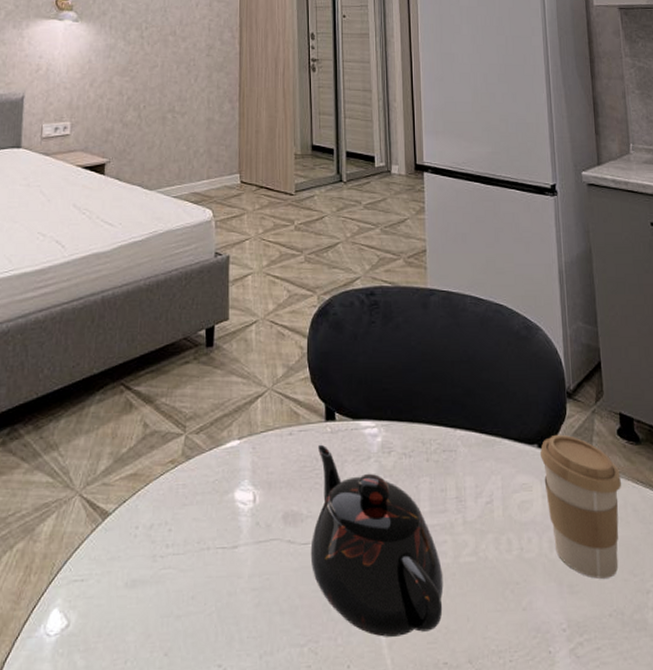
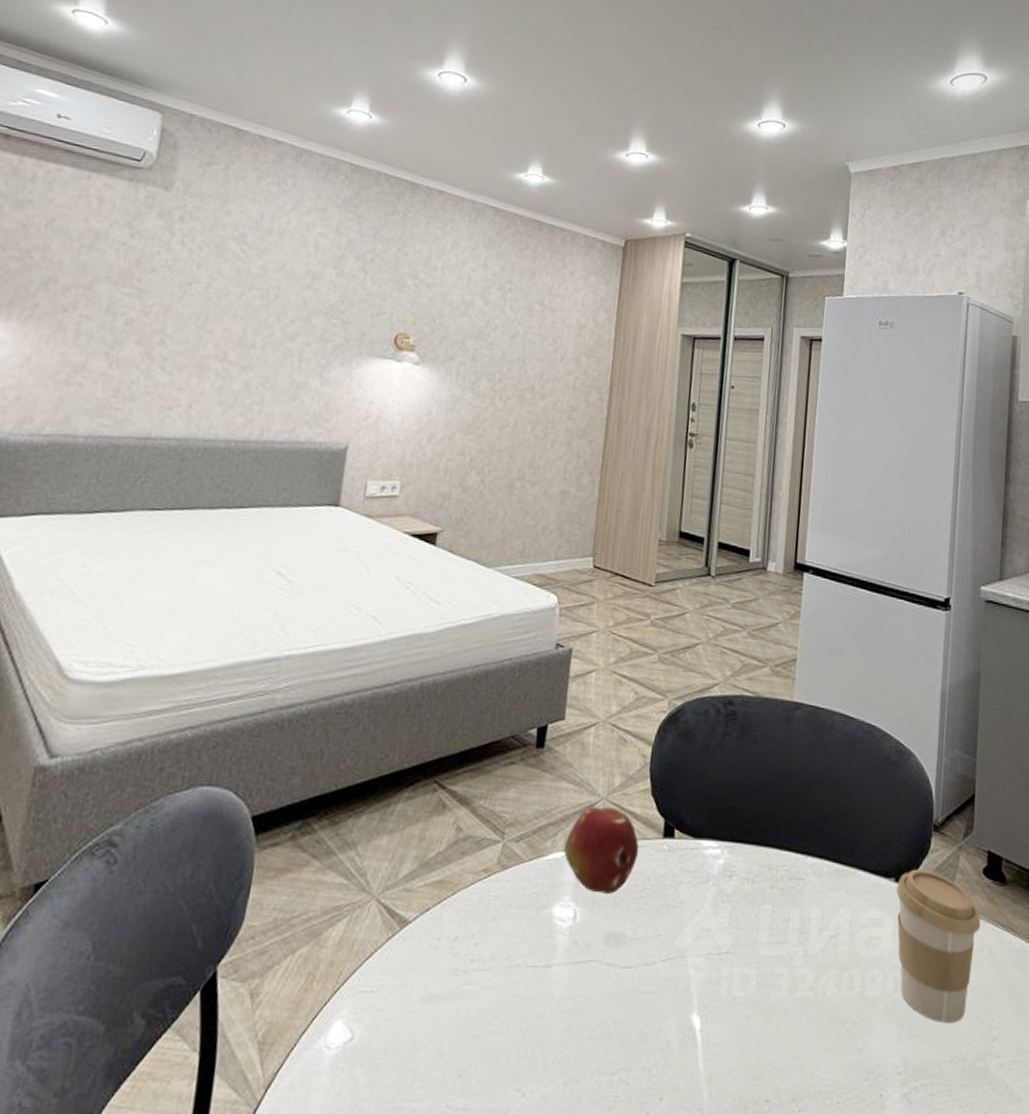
fruit: none [238,396,306,476] -> present [563,806,640,894]
teapot: present [310,444,444,637] -> none [630,862,776,1070]

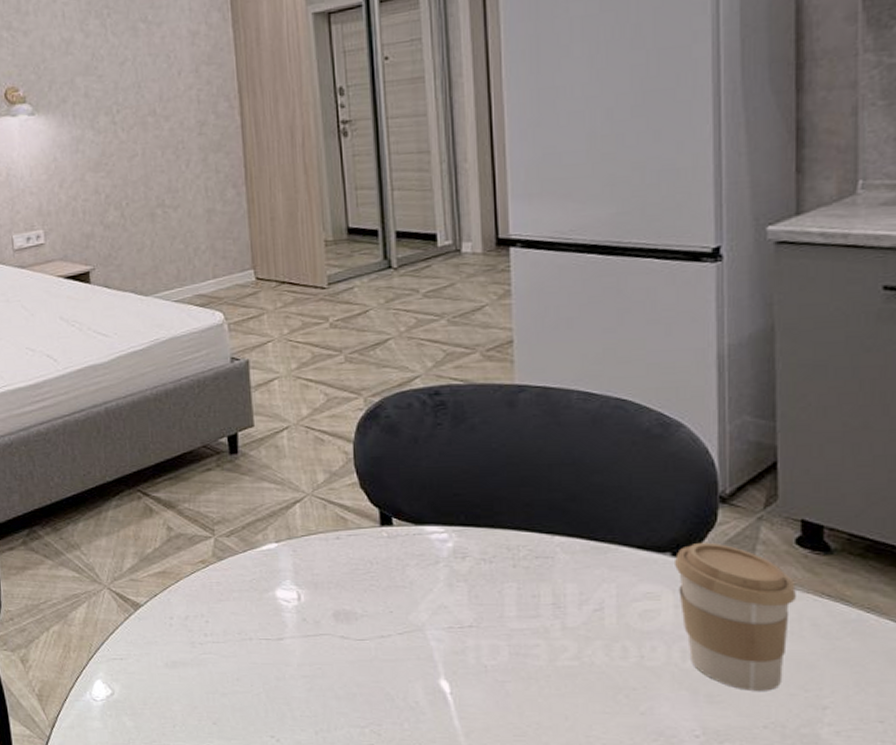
fruit: present [563,806,640,894] -> none [275,502,356,577]

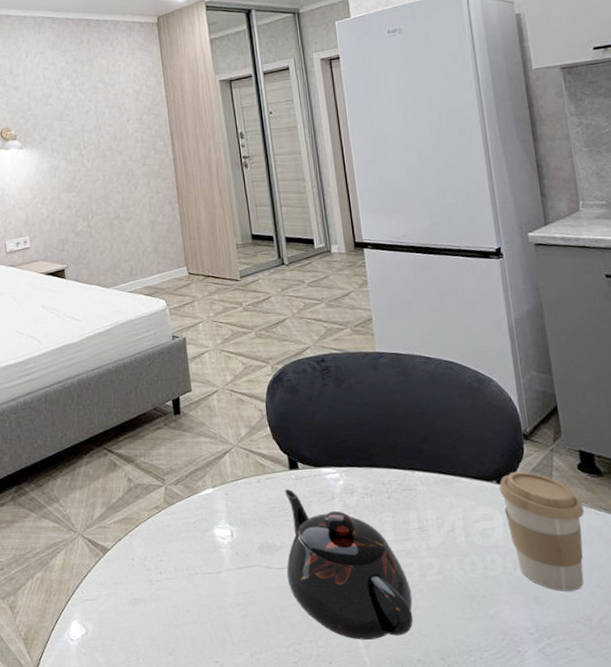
teapot: none [368,548,535,727] -> present [284,489,413,640]

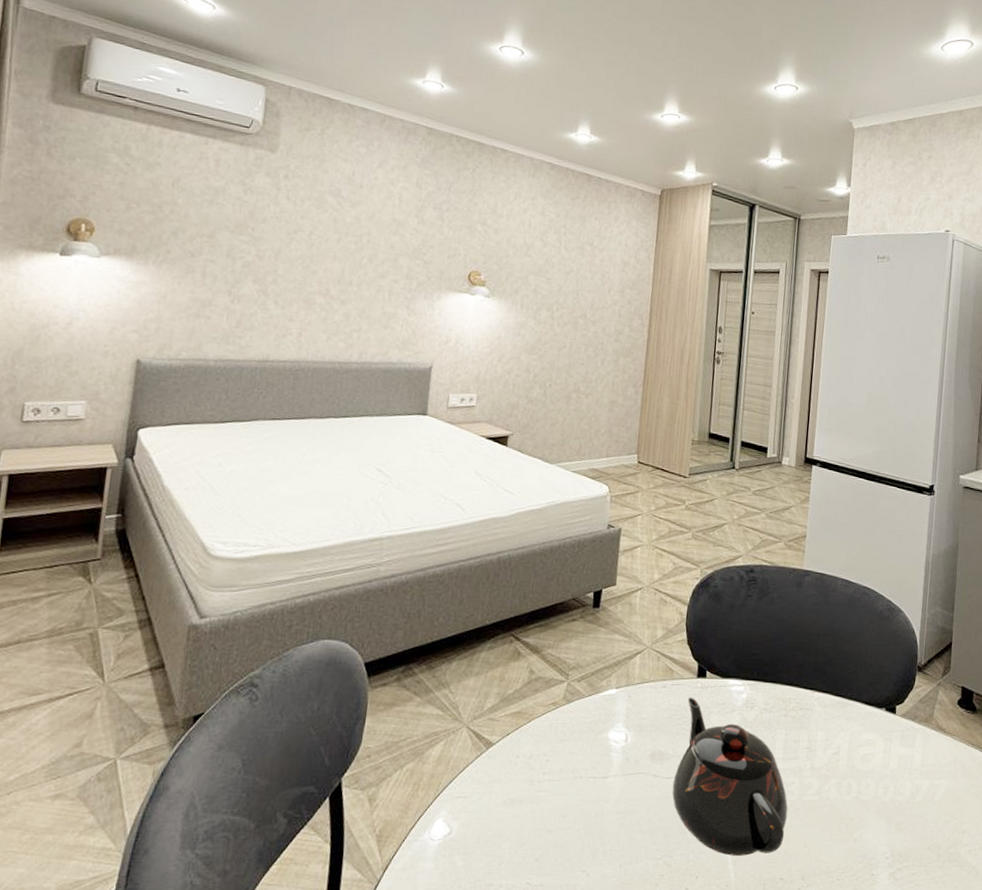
coffee cup: present [498,471,584,592] -> none [886,701,955,819]

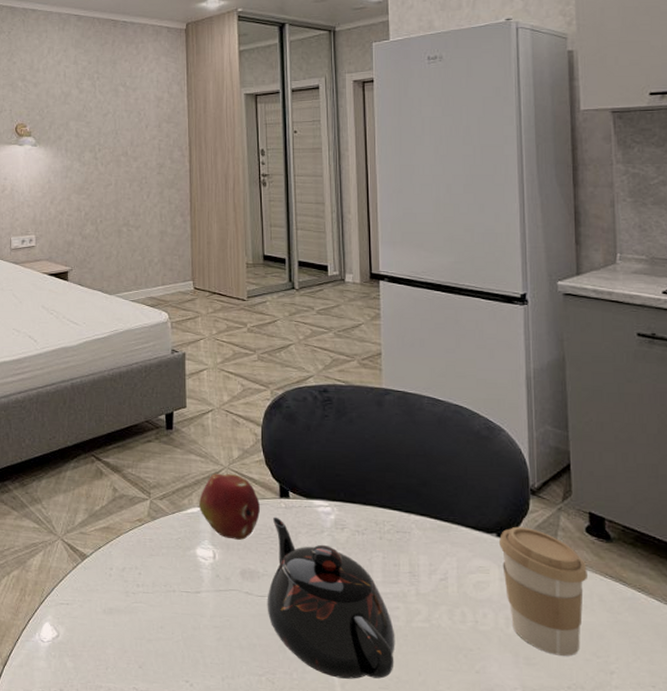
fruit: none [616,653,678,721] -> present [198,473,261,540]
coffee cup: none [886,701,955,819] -> present [498,526,587,656]

